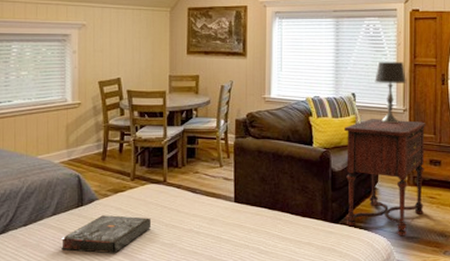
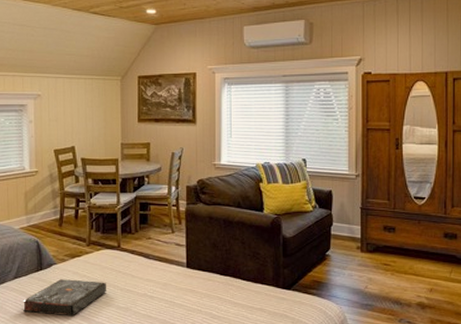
side table: present [344,119,426,236] -> none [295,185,380,304]
table lamp: present [375,61,406,124] -> none [326,126,359,190]

